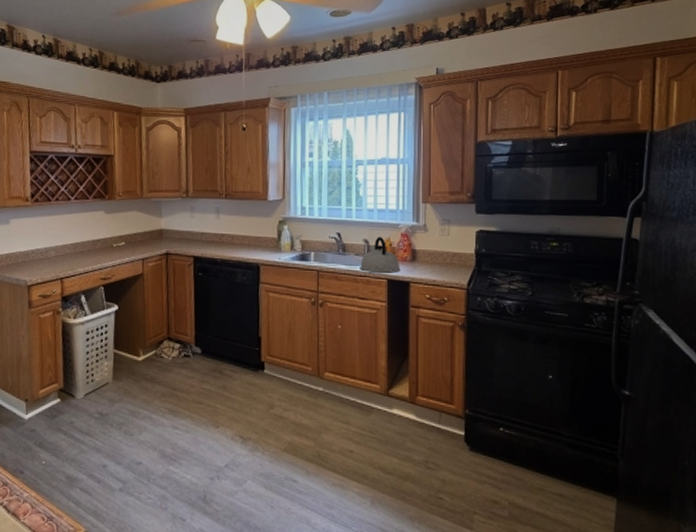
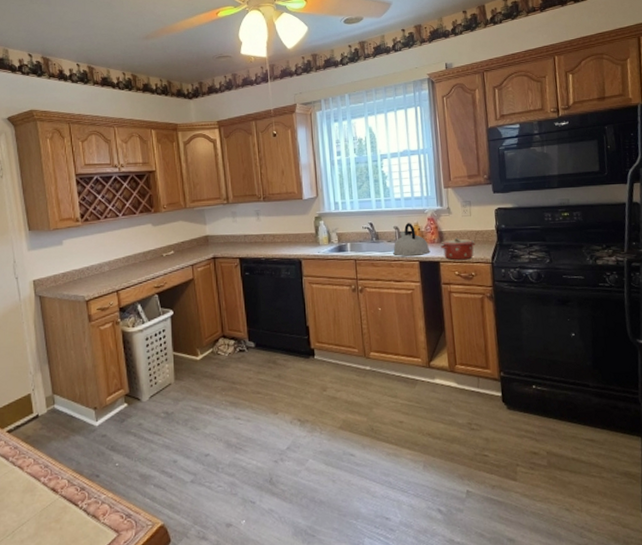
casserole: none [413,258,451,283] -> present [440,237,475,261]

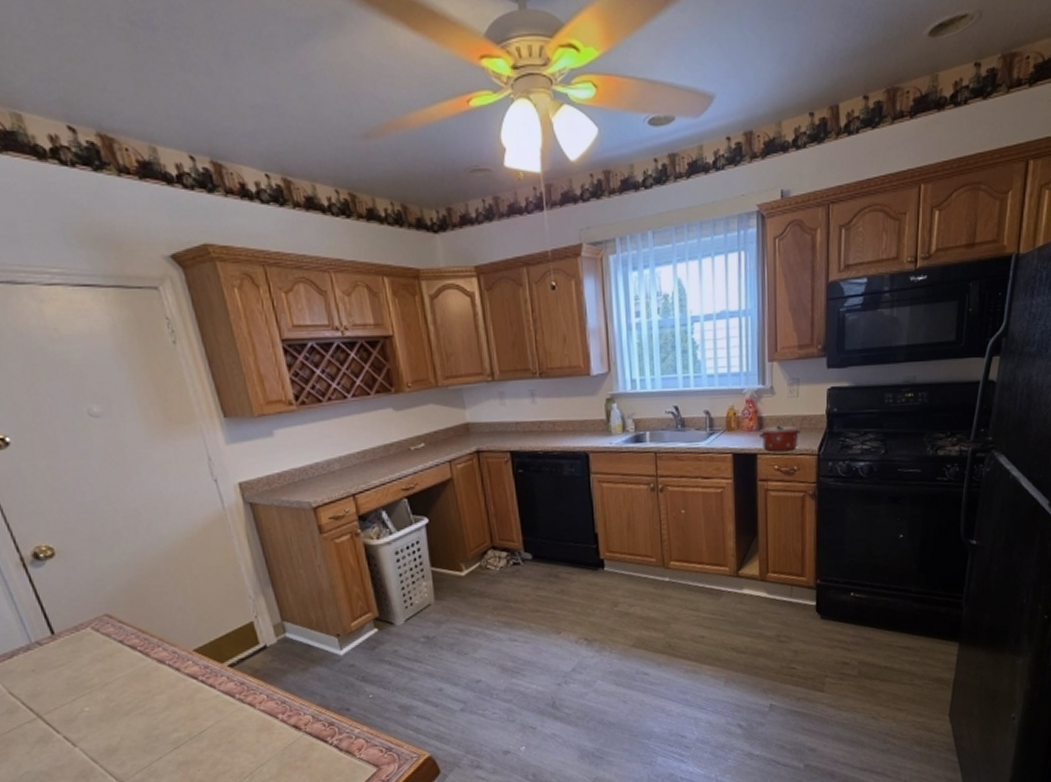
kettle: present [393,223,430,257] -> none [702,406,747,448]

